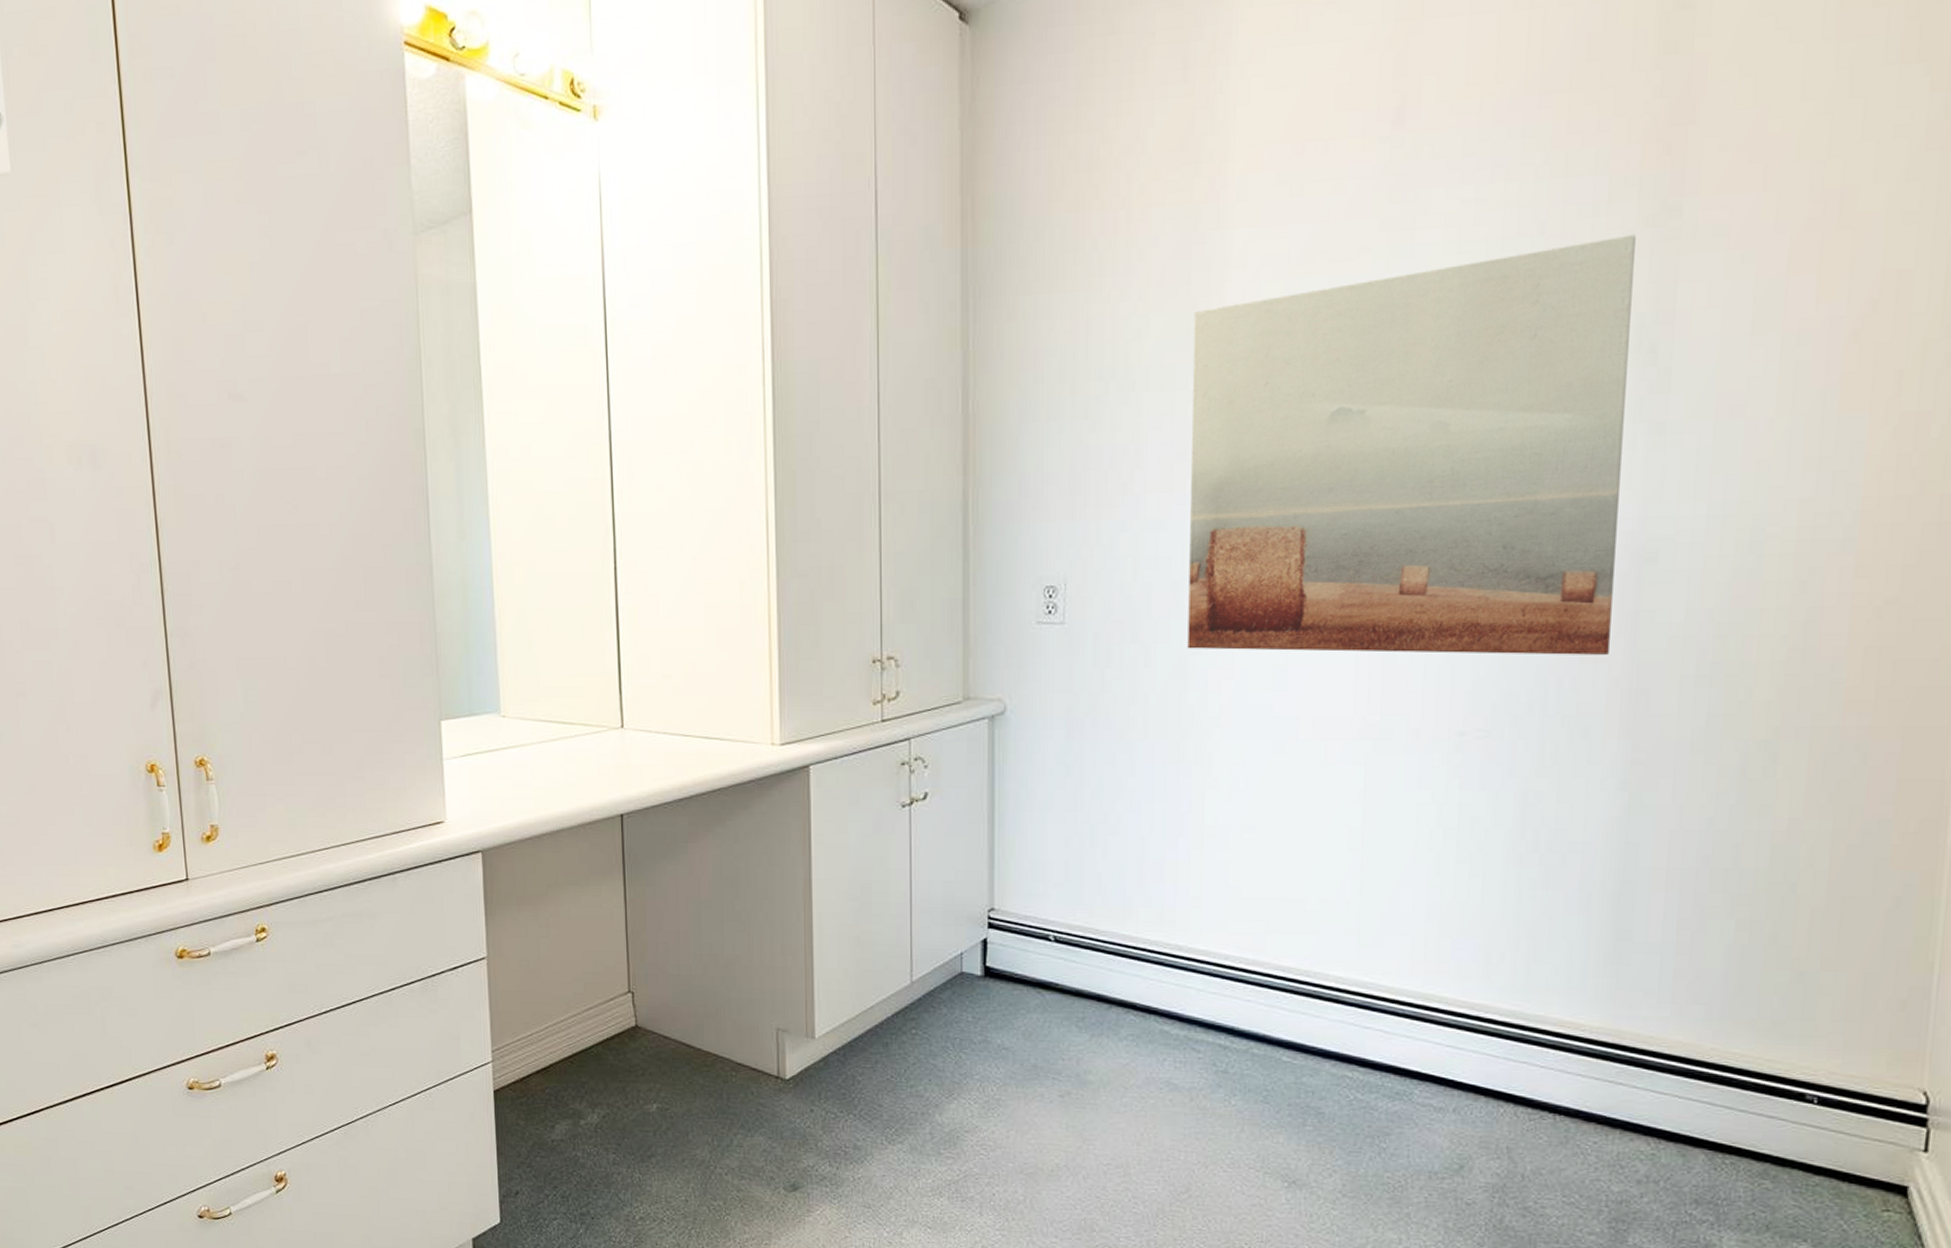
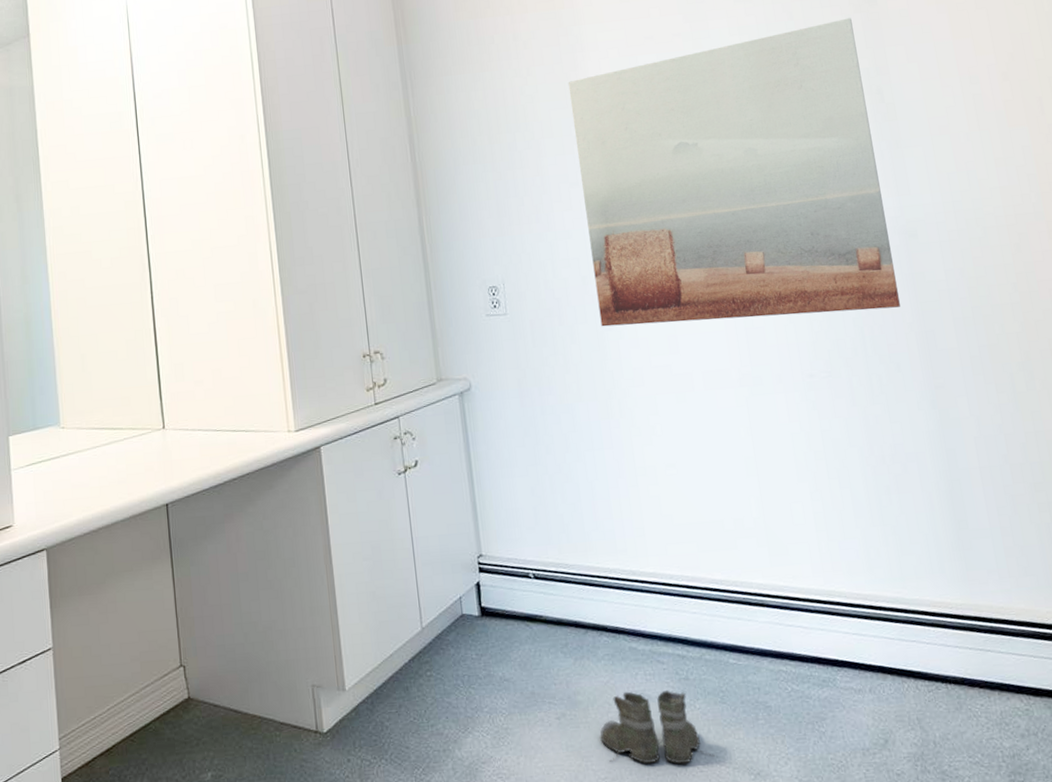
boots: none [1108,1077,1244,1161] -> present [600,691,715,764]

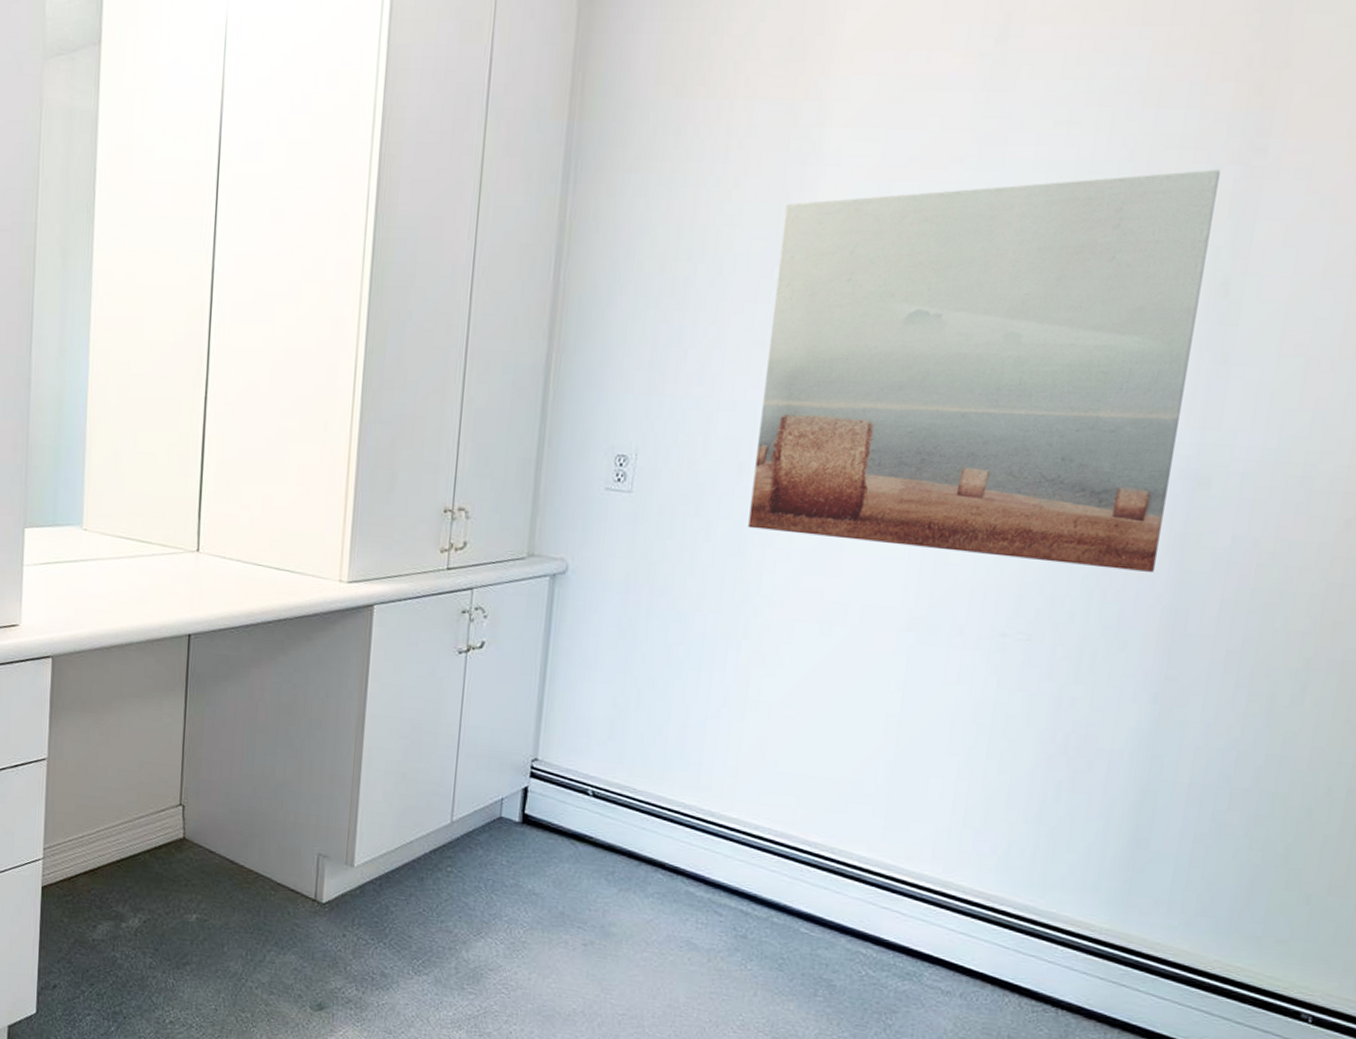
boots: present [600,691,715,764] -> none [627,934,755,1021]

